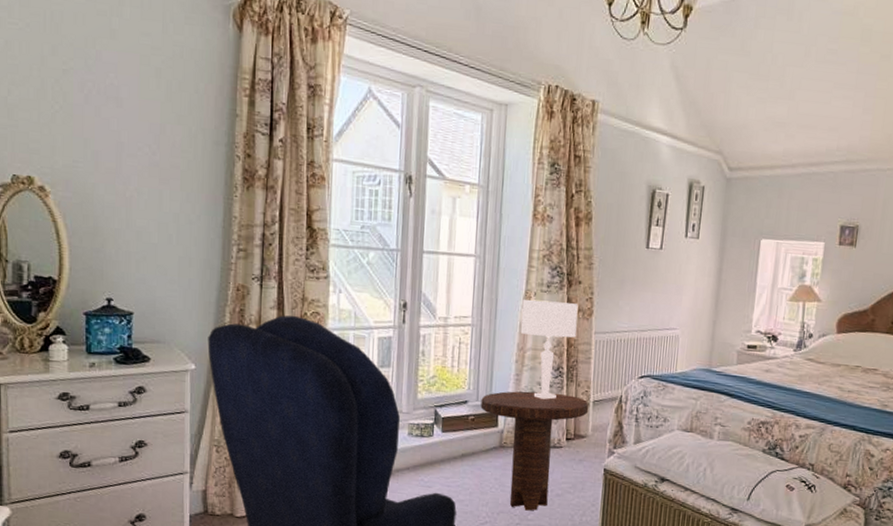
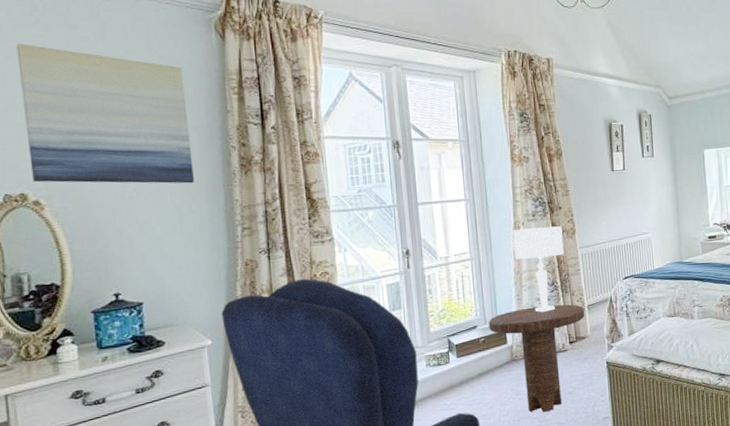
wall art: none [35,9,196,191] -> present [16,43,194,184]

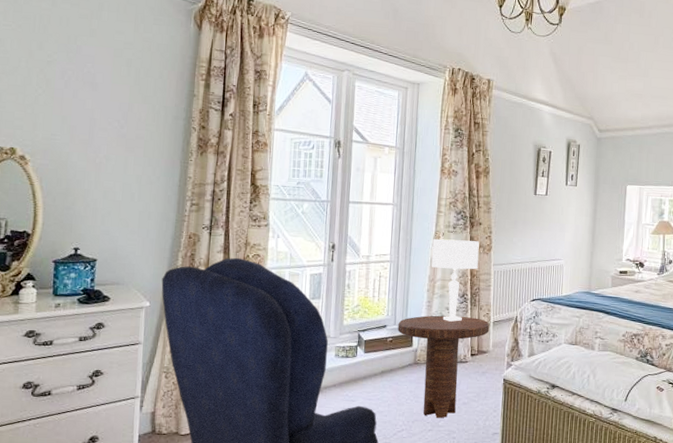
wall art: present [16,43,194,184] -> none [22,14,161,157]

